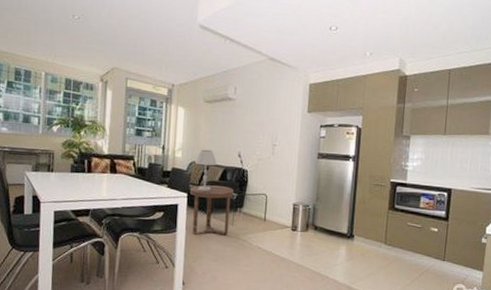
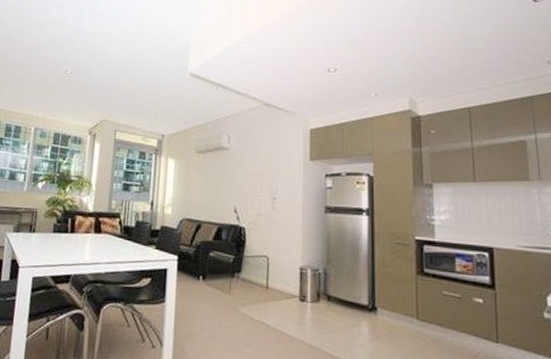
side table: present [189,185,234,236] -> none [180,245,230,307]
table lamp: present [195,149,217,192] -> none [186,204,210,254]

